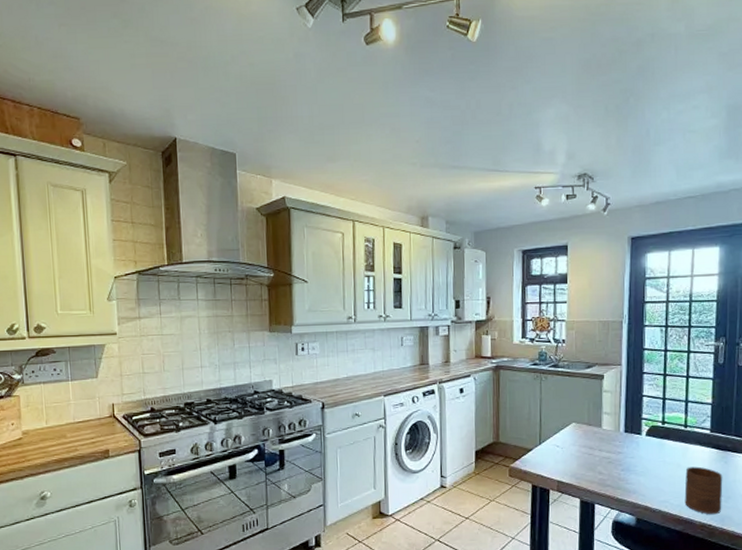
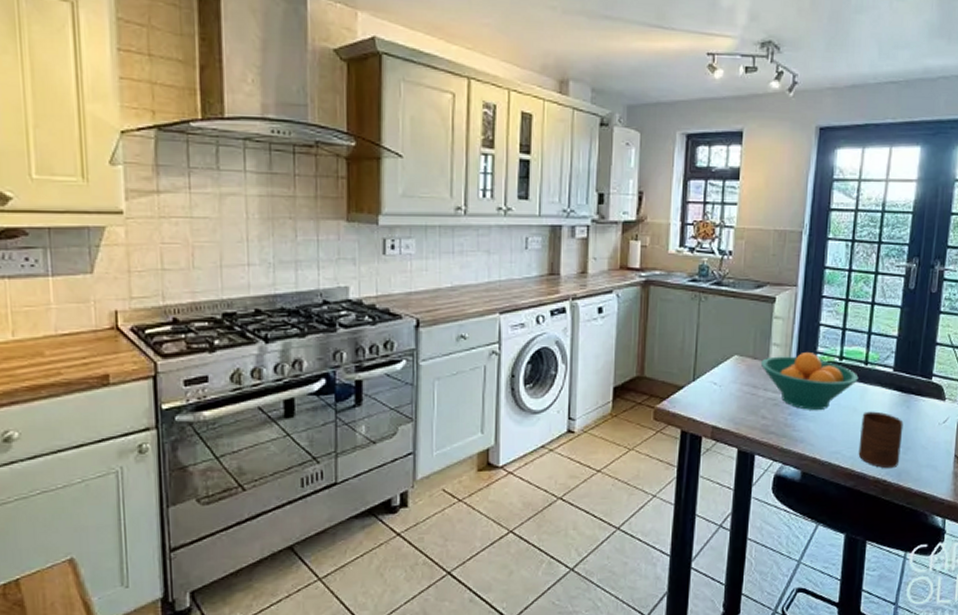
fruit bowl: none [594,419,680,467] -> present [760,353,859,411]

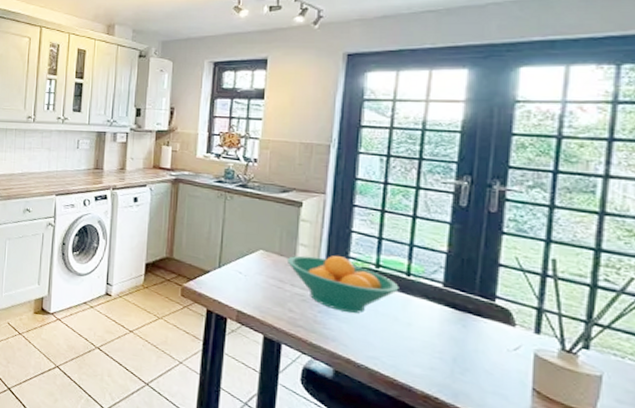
cup: present [858,411,904,469] -> none [401,322,459,388]

